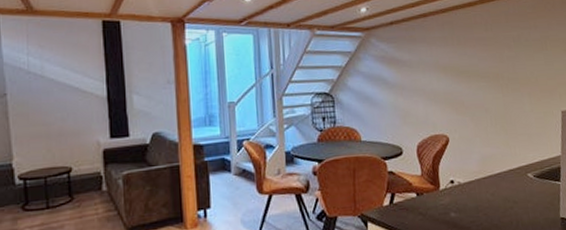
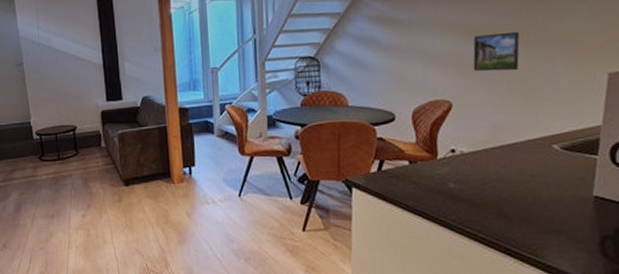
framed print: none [462,74,498,109] -> present [473,31,520,72]

